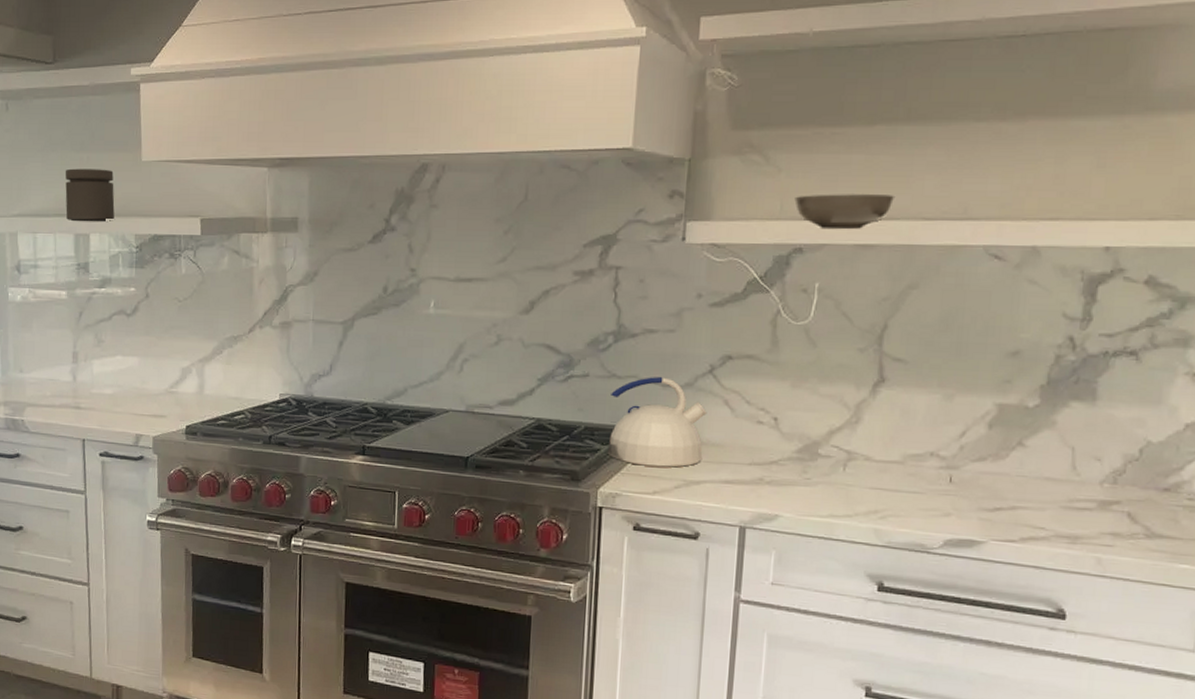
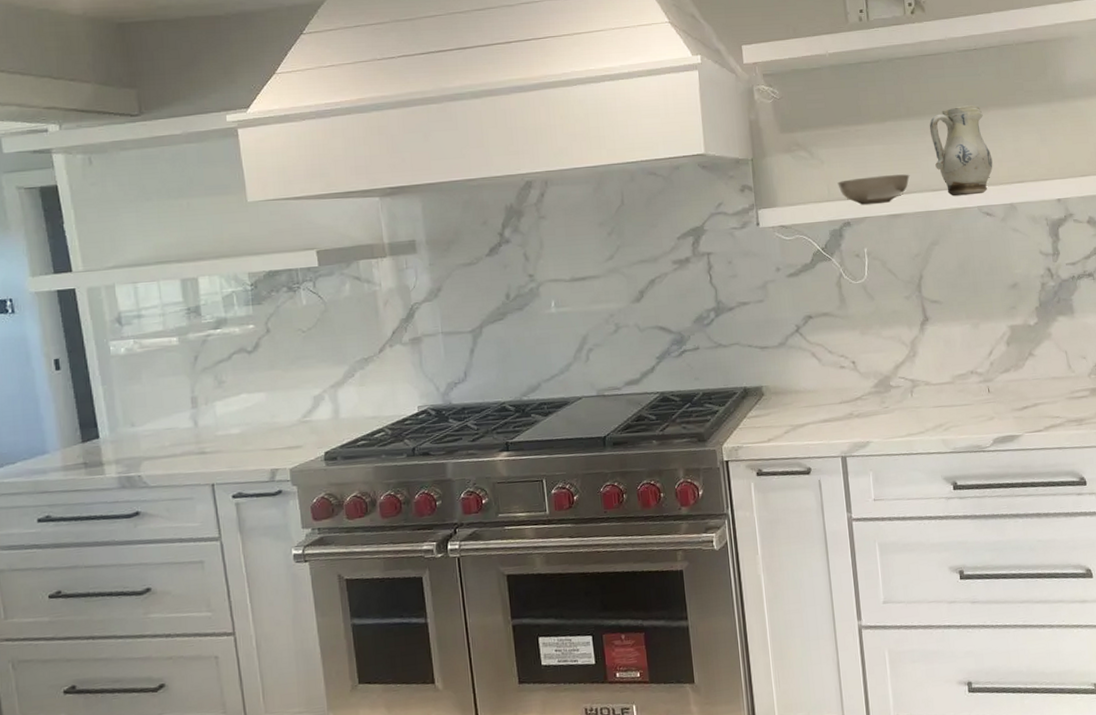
jar: present [65,168,115,223] -> none [164,213,224,268]
kettle: present [607,376,707,468] -> none [720,340,803,420]
ceramic pitcher: none [934,111,1019,230] -> present [929,105,993,197]

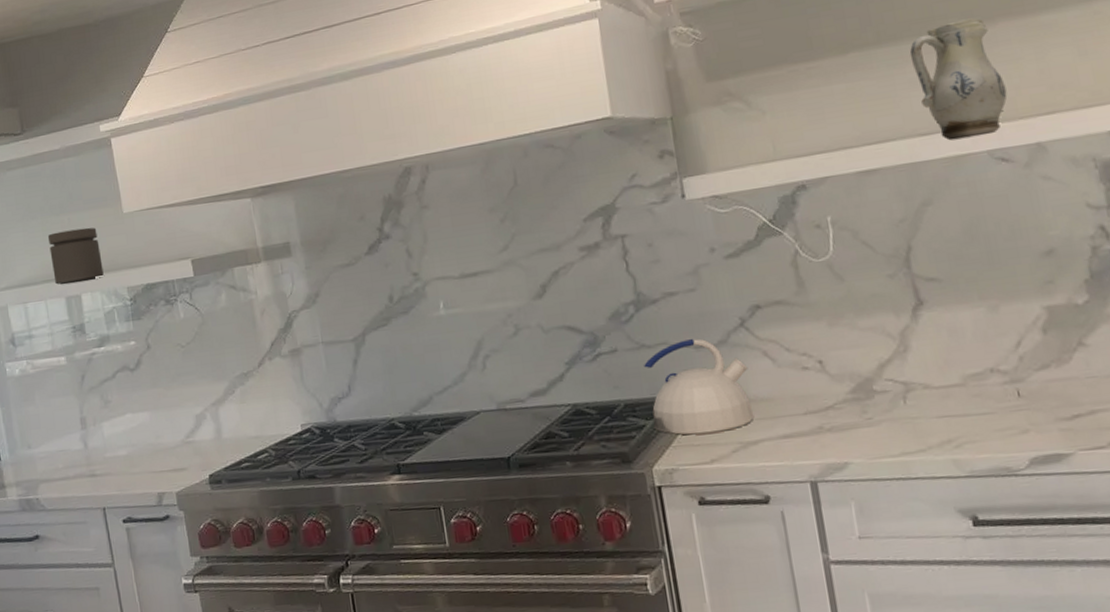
jar: none [164,213,224,268] -> present [48,227,104,285]
kettle: none [720,340,803,420] -> present [644,338,755,436]
bowl: present [837,174,910,206] -> none [785,117,887,163]

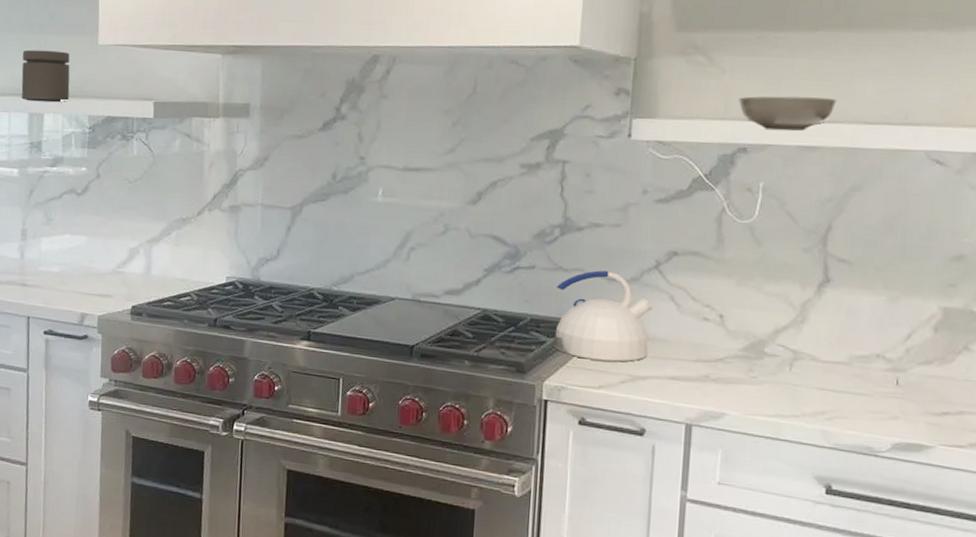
bowl: none [785,117,887,163] -> present [738,96,838,132]
ceramic pitcher: present [909,17,1007,141] -> none [875,20,958,136]

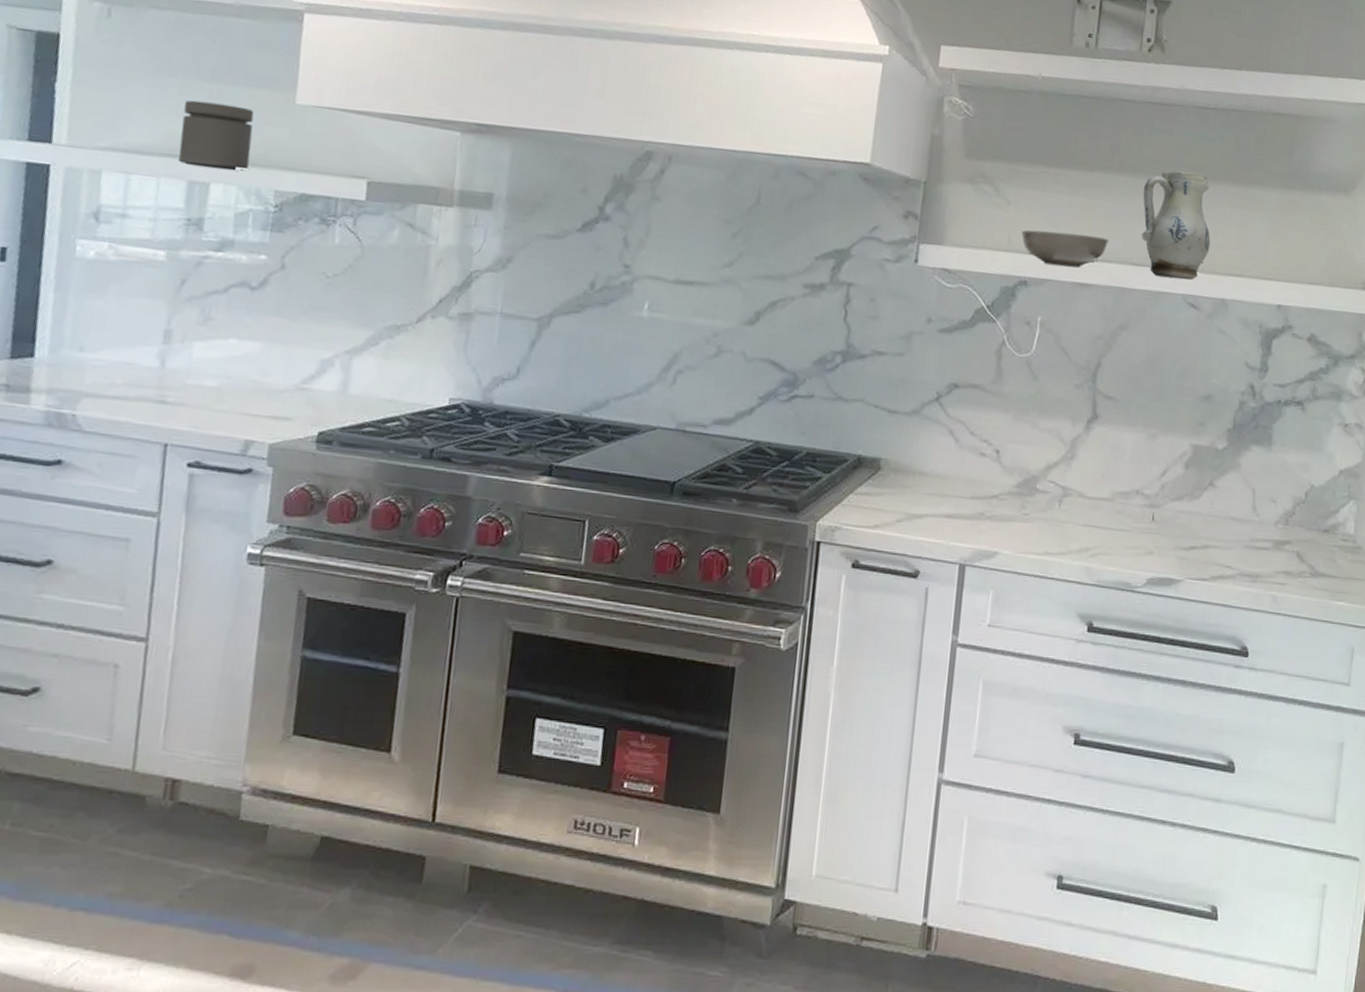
kettle: present [553,270,653,362] -> none [828,401,932,500]
ceramic pitcher: none [875,20,958,136] -> present [1142,171,1211,281]

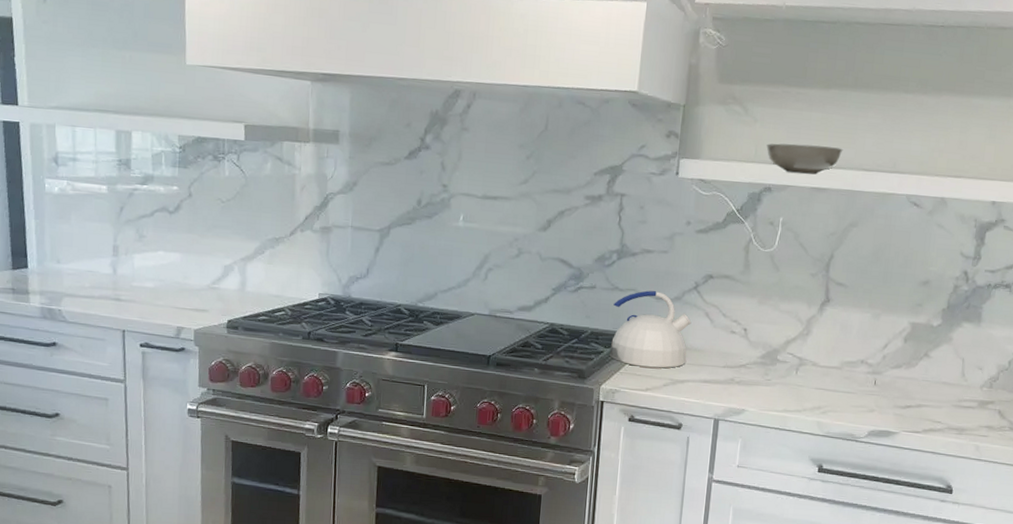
jar: present [178,100,255,172] -> none [106,65,158,122]
kettle: none [828,401,932,500] -> present [609,290,692,369]
ceramic pitcher: present [1142,171,1211,281] -> none [872,85,935,183]

